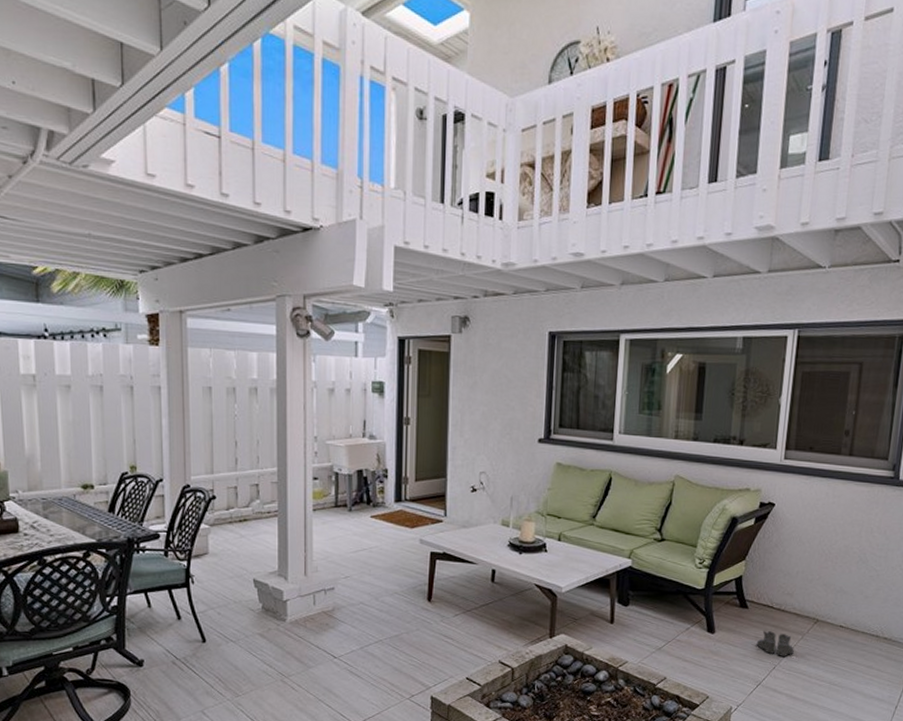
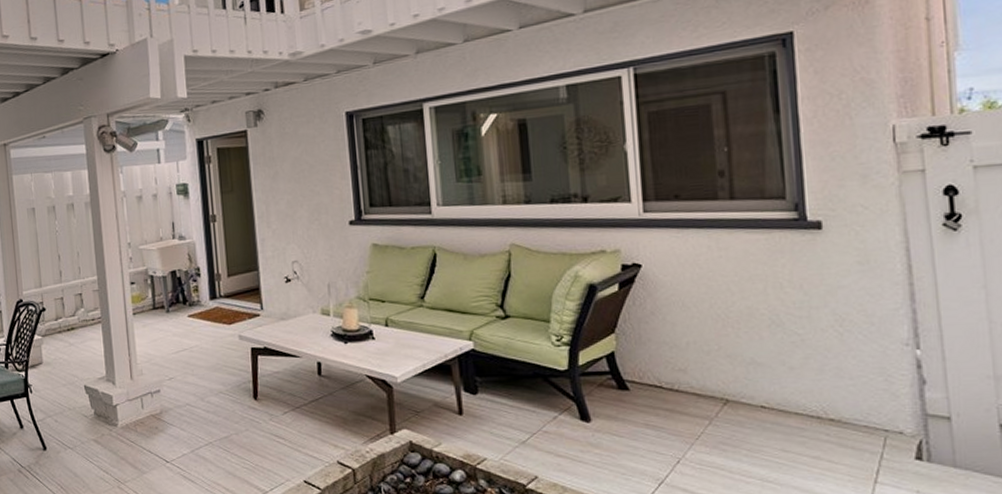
boots: present [756,631,794,656] -> none [648,416,702,447]

